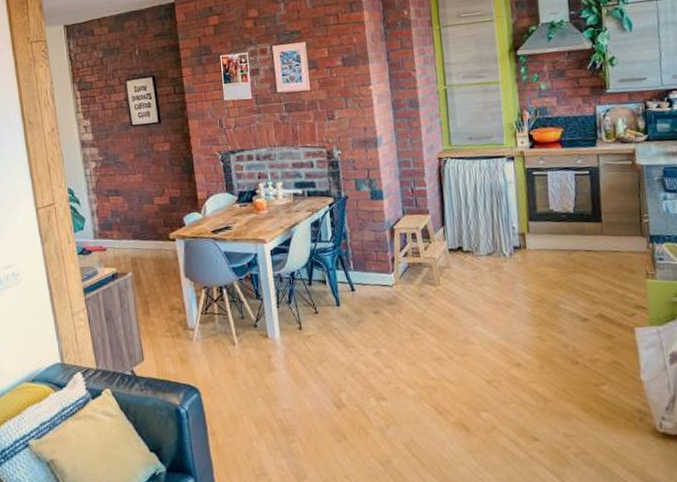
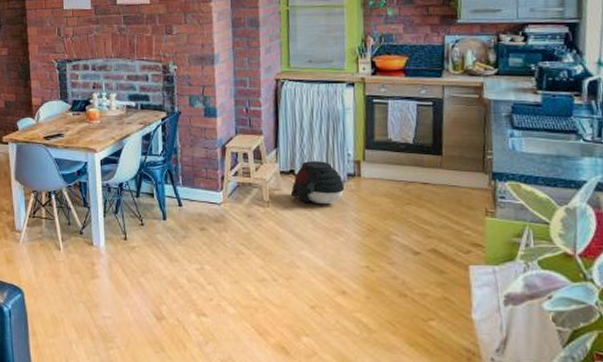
helmet: none [460,236,512,279] -> present [290,161,345,205]

